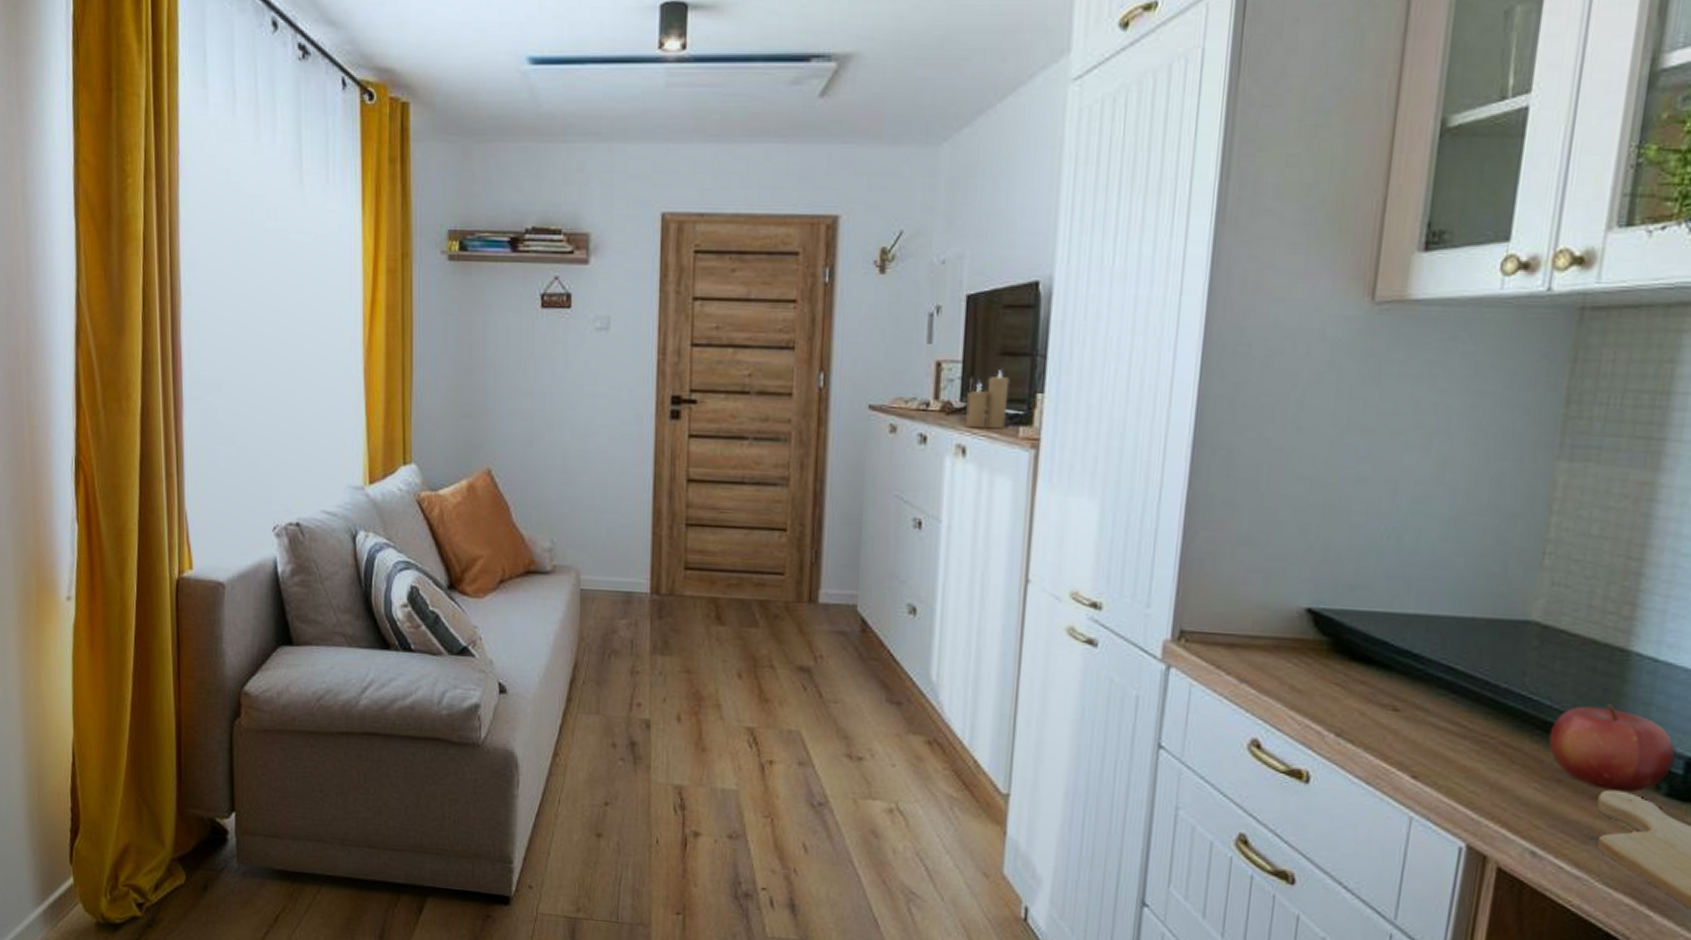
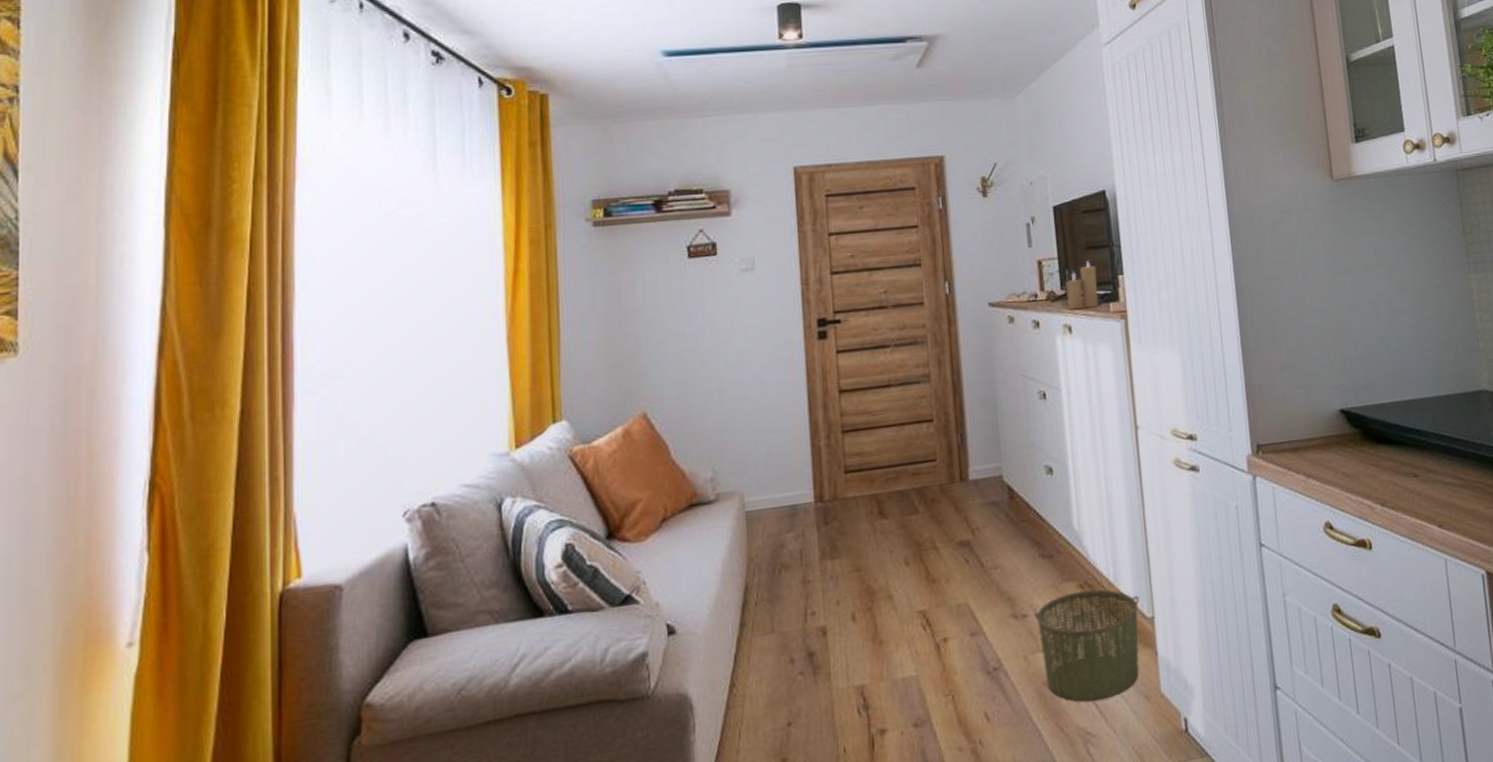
basket: none [870,746,995,864] -> present [1033,588,1139,702]

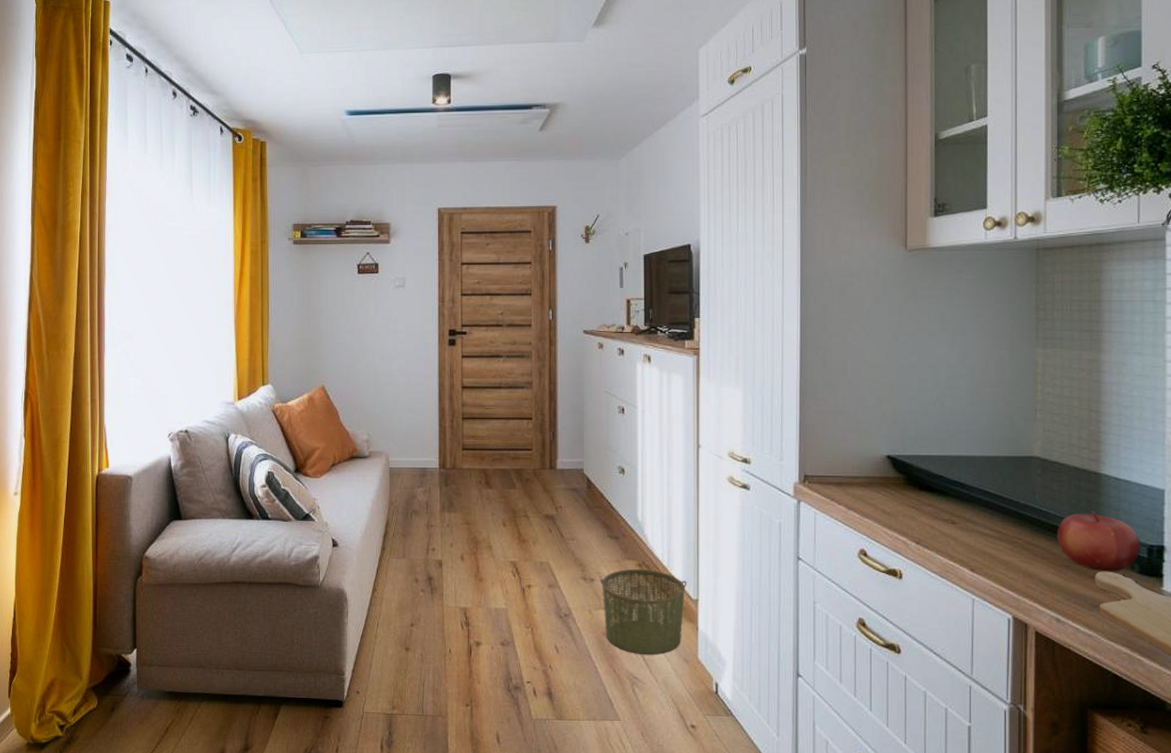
candle: present [1066,261,1099,310] -> none [648,303,676,343]

